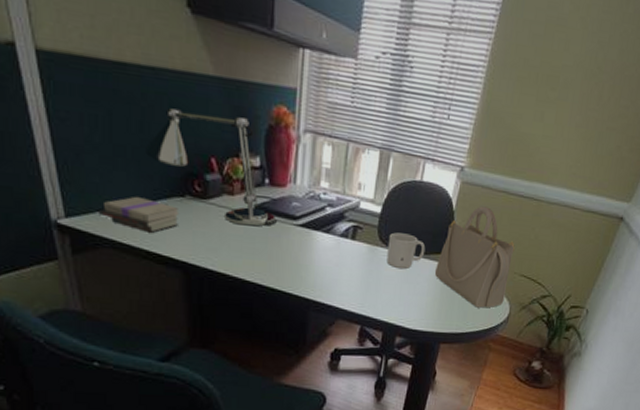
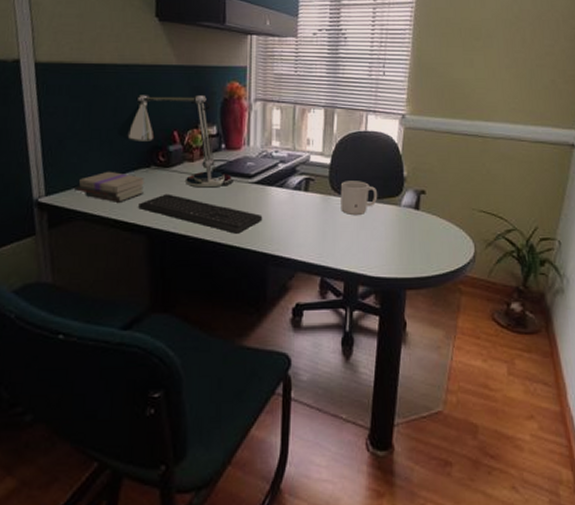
computer keyboard: none [173,228,306,277] -> present [138,194,263,234]
handbag: present [434,206,515,308] -> none [390,148,468,248]

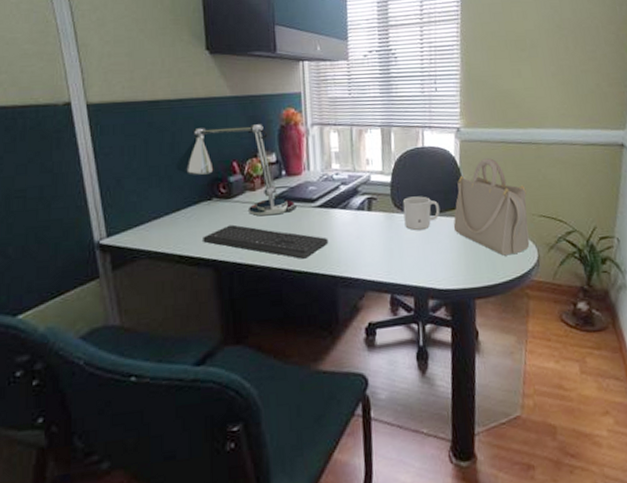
books: present [73,171,144,202] -> none [135,206,207,238]
handbag: none [390,148,468,248] -> present [453,158,530,256]

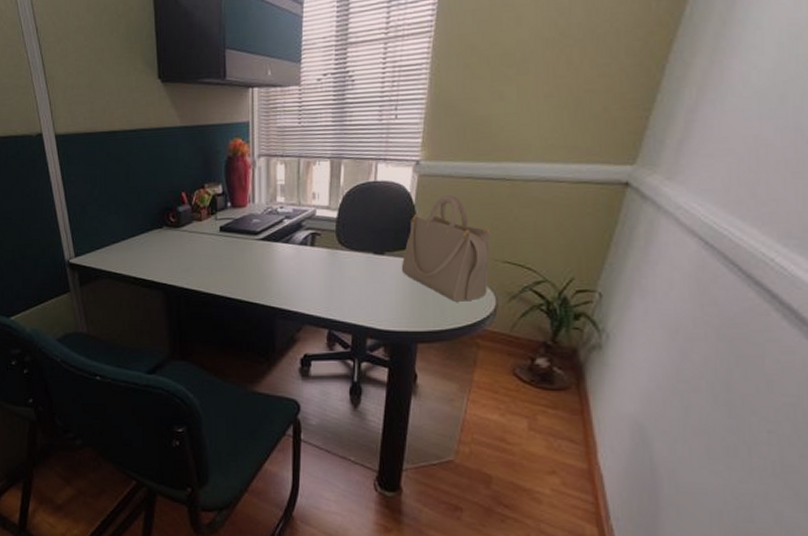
desk lamp: present [176,123,298,216] -> none [131,154,241,246]
computer keyboard: present [203,224,329,259] -> none [154,252,270,289]
mug: present [402,196,440,230] -> none [348,234,388,268]

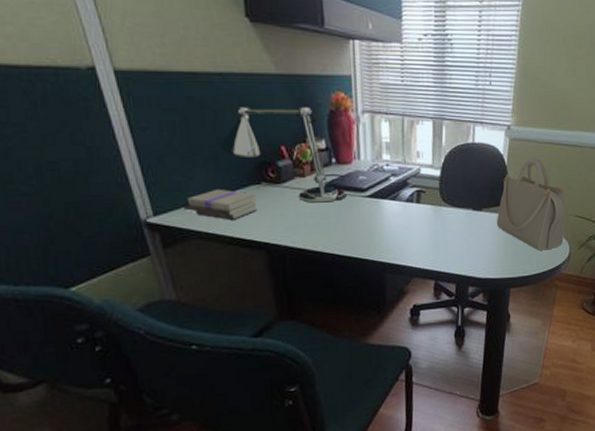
books: none [97,233,158,262] -> present [182,188,257,220]
desk lamp: none [131,154,241,246] -> present [221,106,348,203]

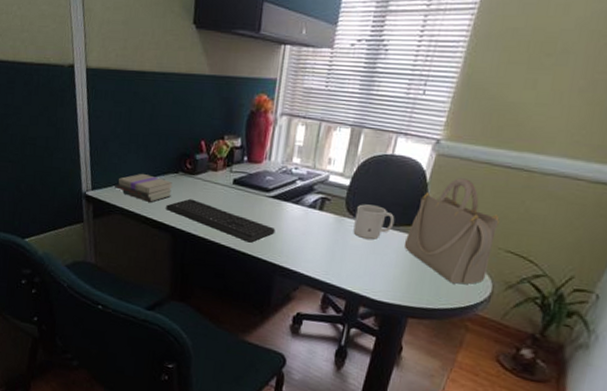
desk lamp: present [221,106,348,203] -> none [152,103,253,198]
computer keyboard: none [253,209,378,246] -> present [166,198,276,243]
mug: none [450,191,485,224] -> present [353,204,395,239]

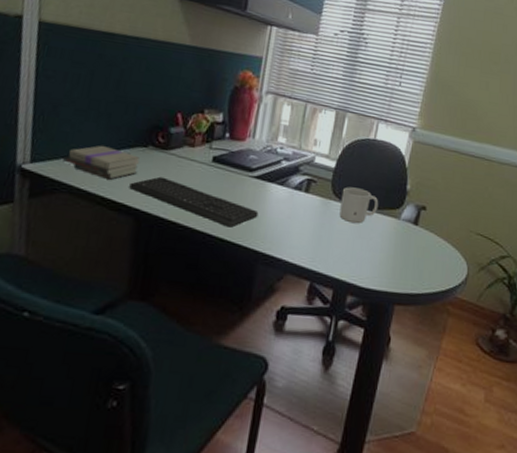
handbag: present [404,178,500,285] -> none [388,164,469,268]

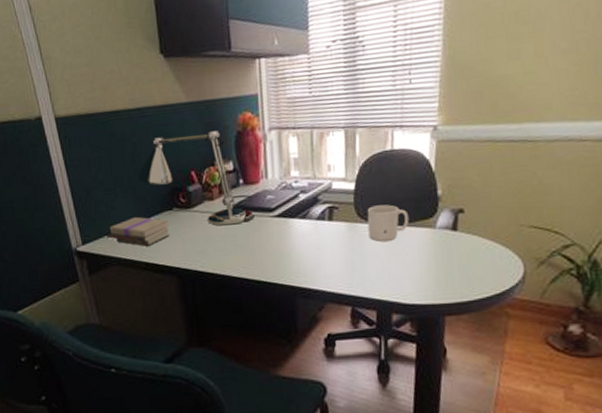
desk lamp: none [118,70,235,177] -> present [138,129,256,226]
computer keyboard: present [129,176,259,228] -> none [166,234,287,269]

